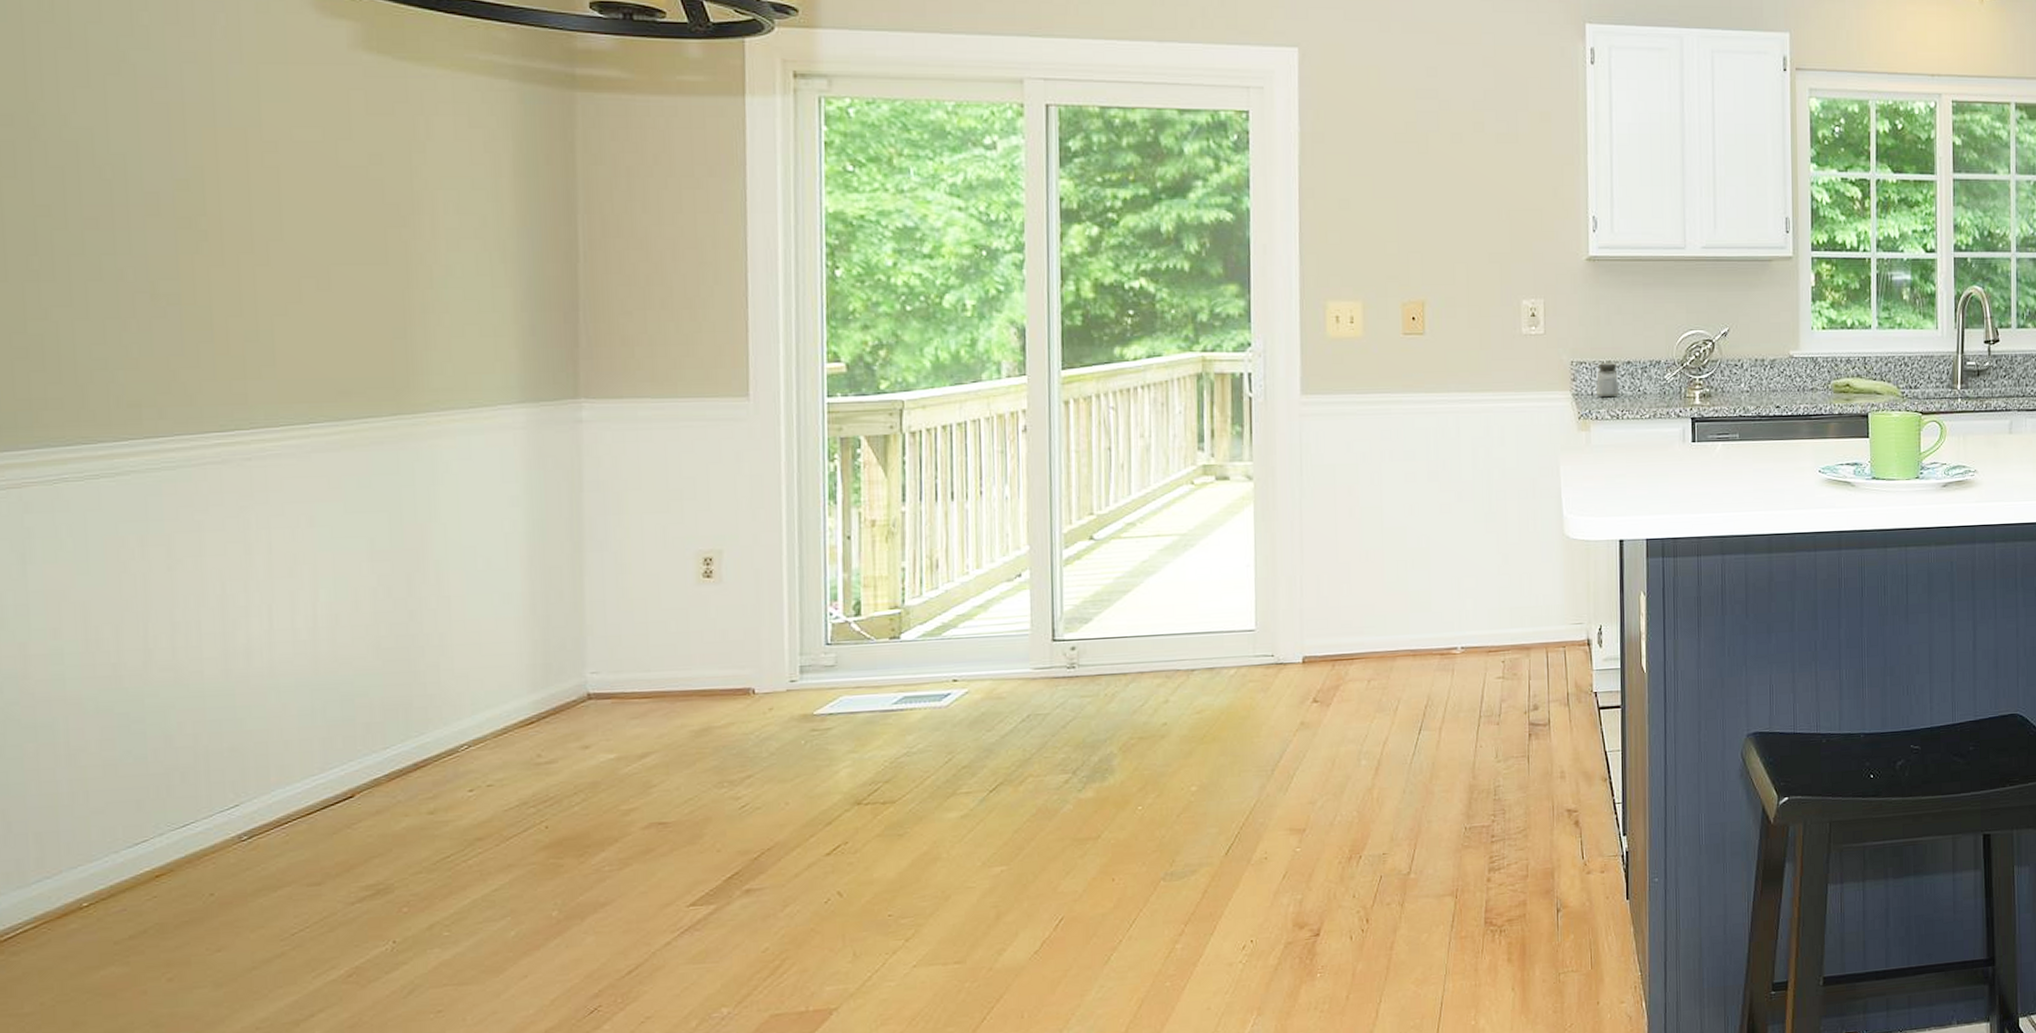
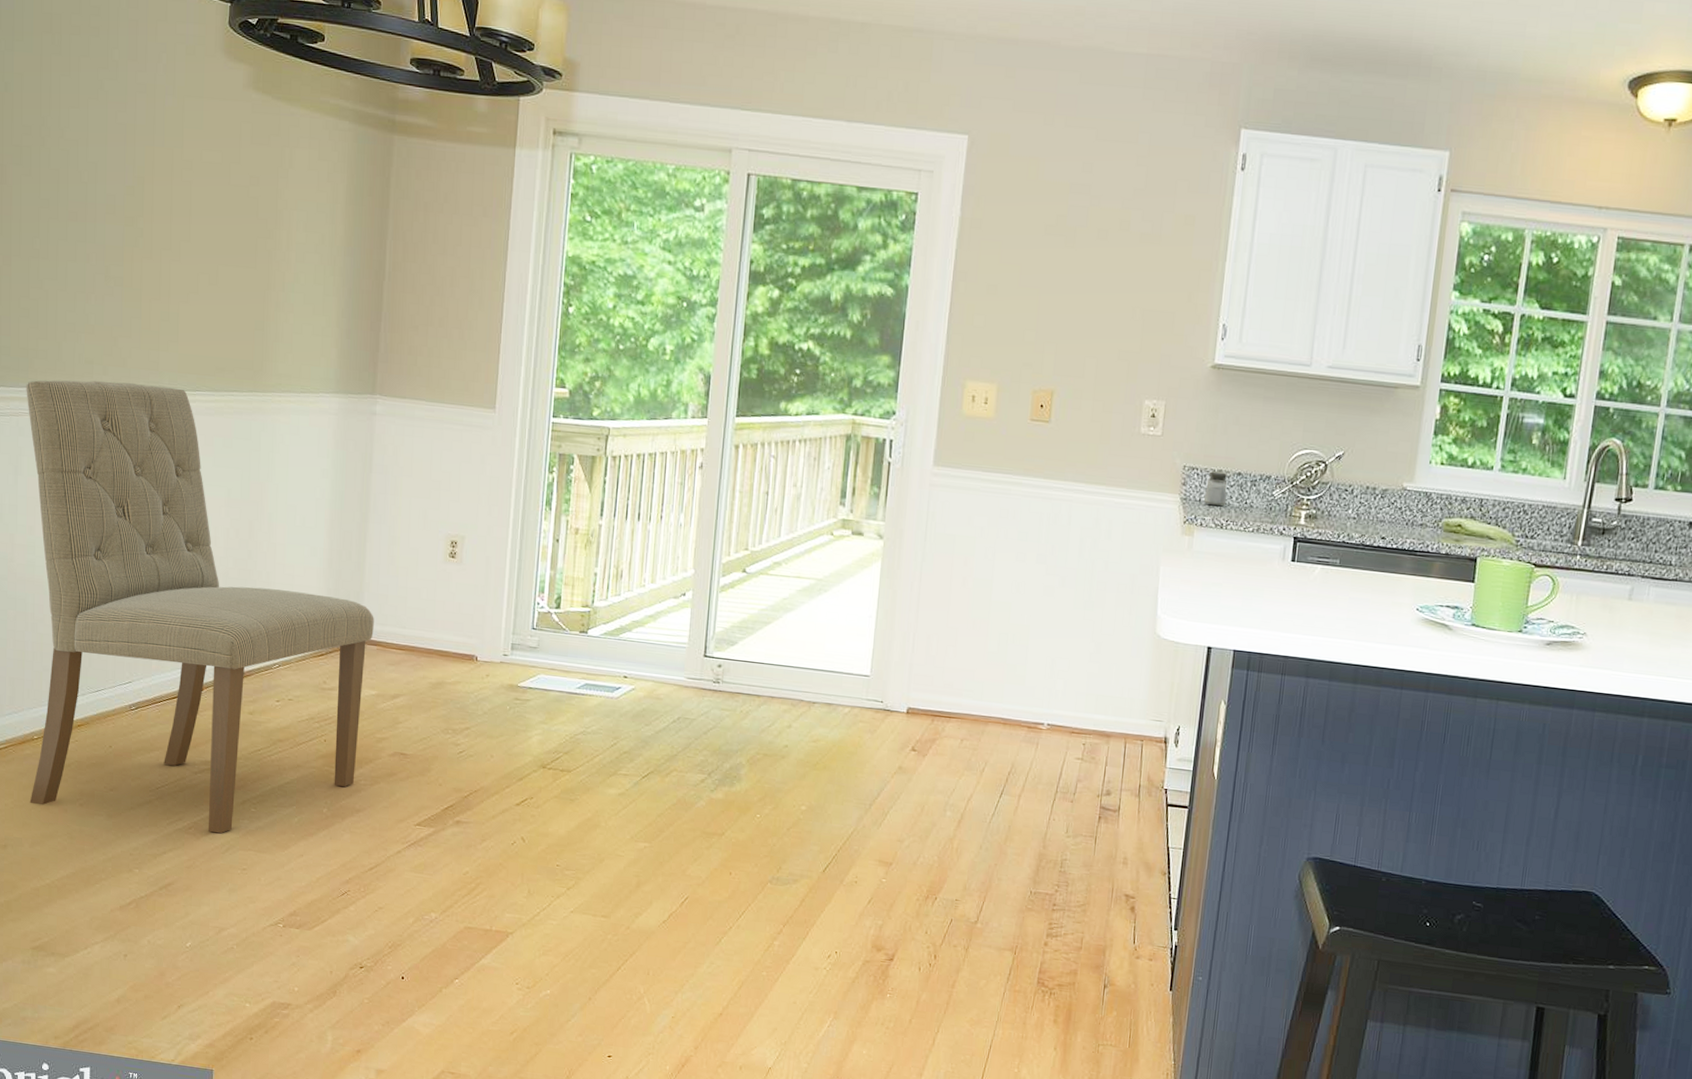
dining chair: none [31,423,605,993] -> present [26,379,374,834]

